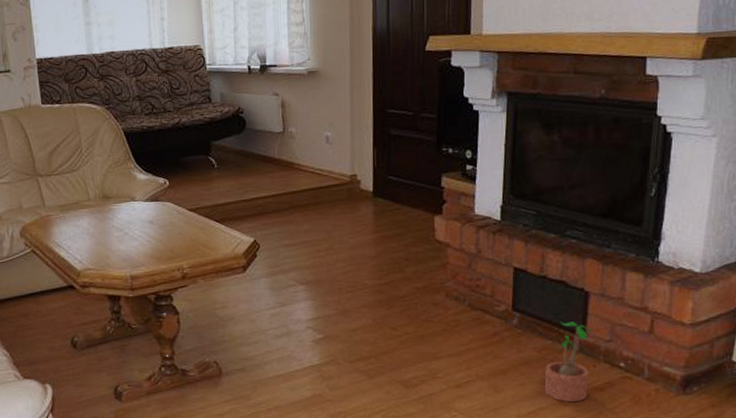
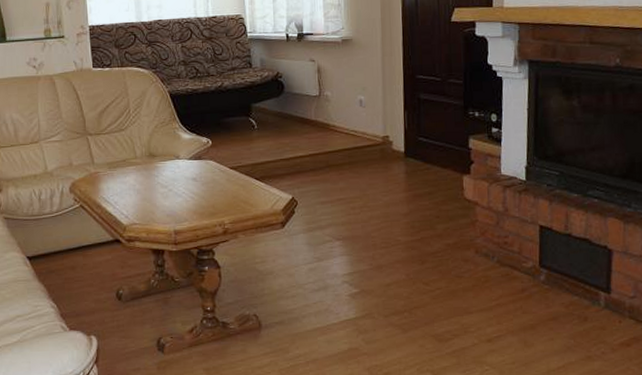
potted plant: present [544,321,594,403] -> none [572,278,619,358]

